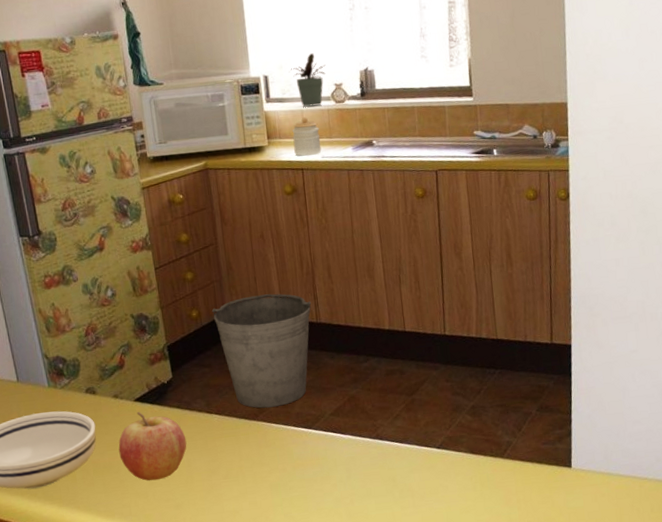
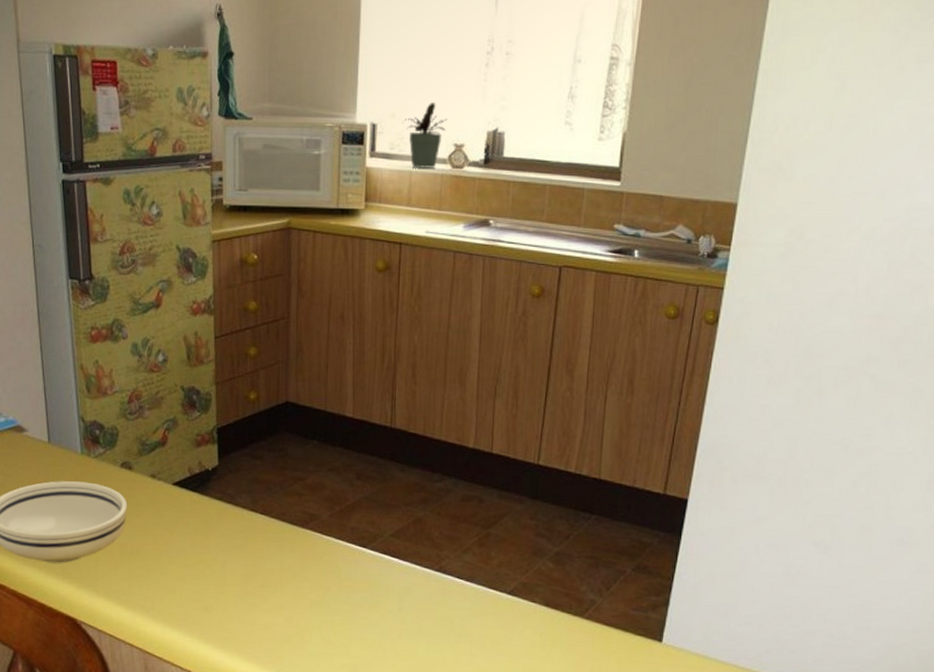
fruit: present [118,412,187,481] -> none [149,498,225,577]
bucket: present [211,293,312,408] -> none [272,385,388,517]
jar: present [292,117,322,157] -> none [394,180,428,228]

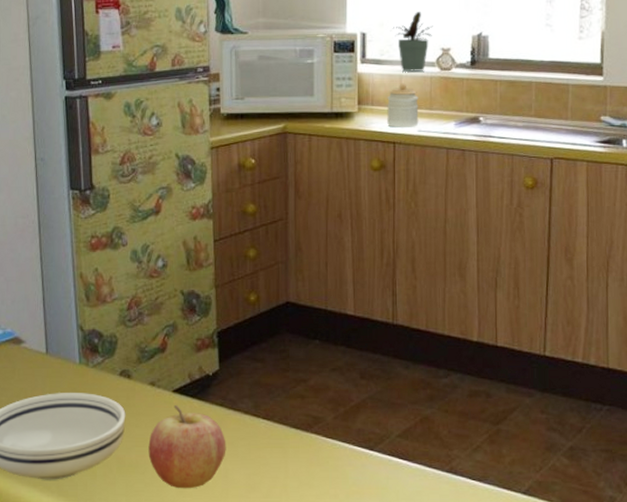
fruit: none [149,498,225,577] -> present [148,405,226,489]
jar: none [394,180,428,228] -> present [387,83,419,128]

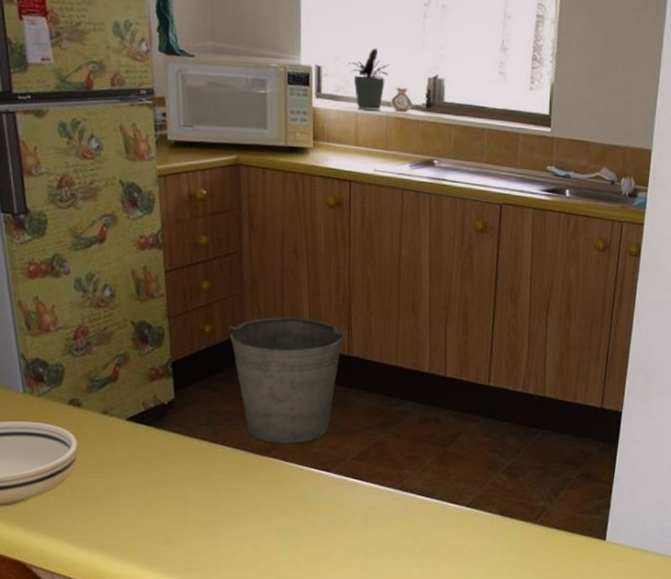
fruit: present [148,405,226,489] -> none [103,433,185,512]
bucket: none [272,284,389,418] -> present [228,317,345,444]
jar: present [387,83,419,128] -> none [343,121,375,166]

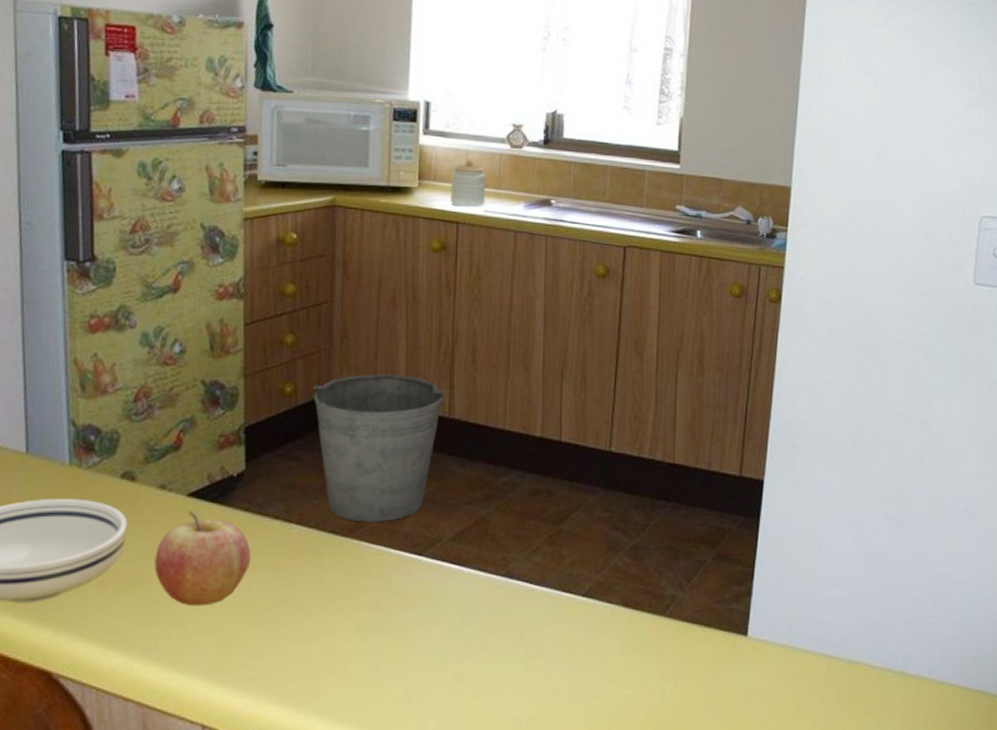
fruit: none [103,433,185,512] -> present [154,511,251,606]
jar: none [343,121,375,166] -> present [450,158,486,207]
potted plant: present [348,48,390,111] -> none [460,83,505,148]

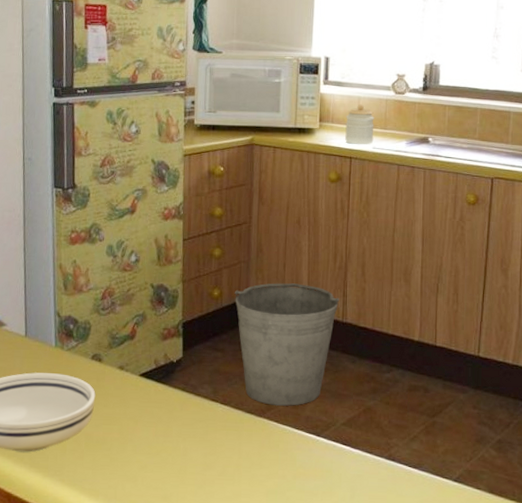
fruit: present [154,511,251,606] -> none [114,388,186,465]

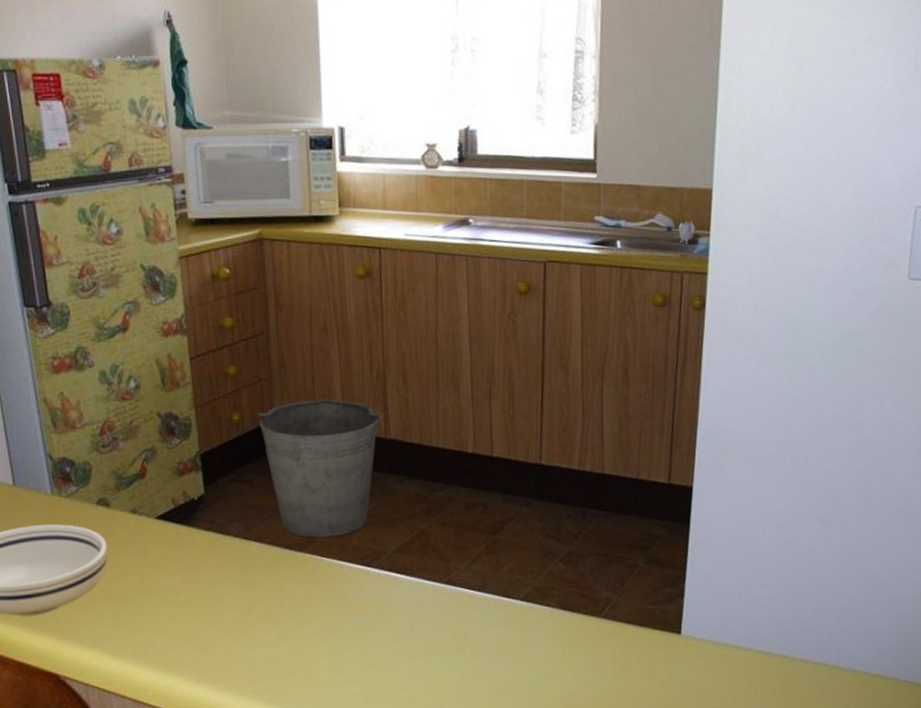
jar: present [345,104,374,144] -> none [370,182,405,232]

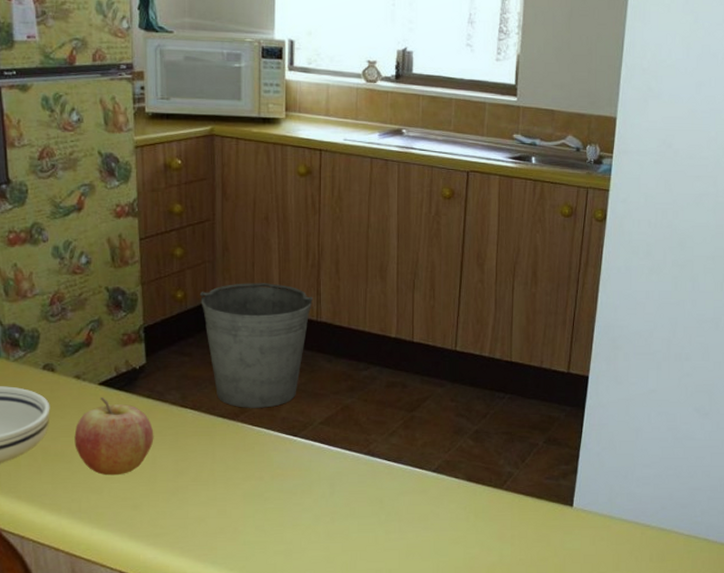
fruit: none [134,532,218,617] -> present [74,397,154,476]

